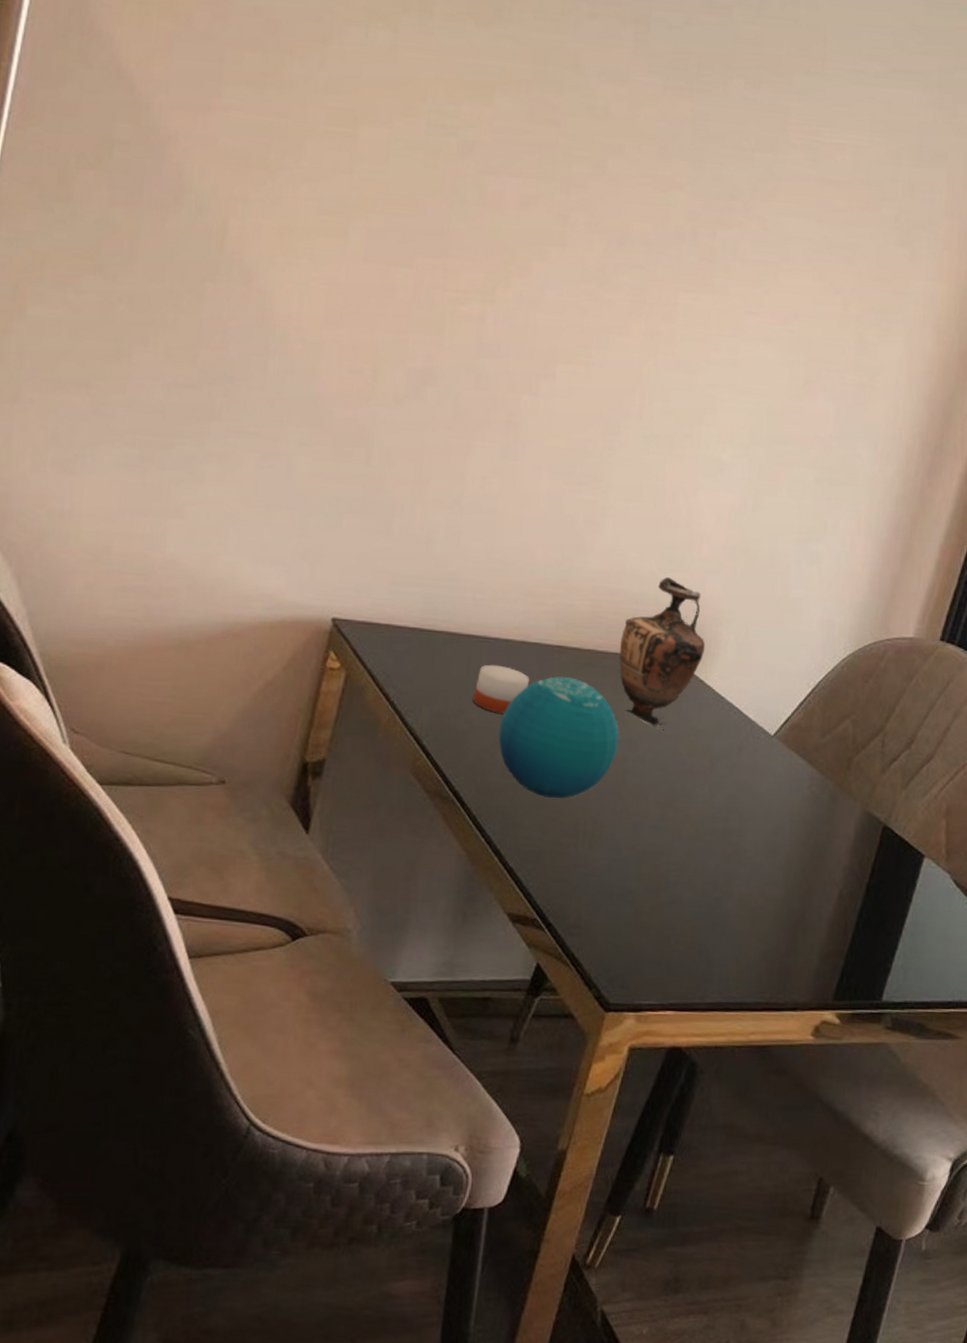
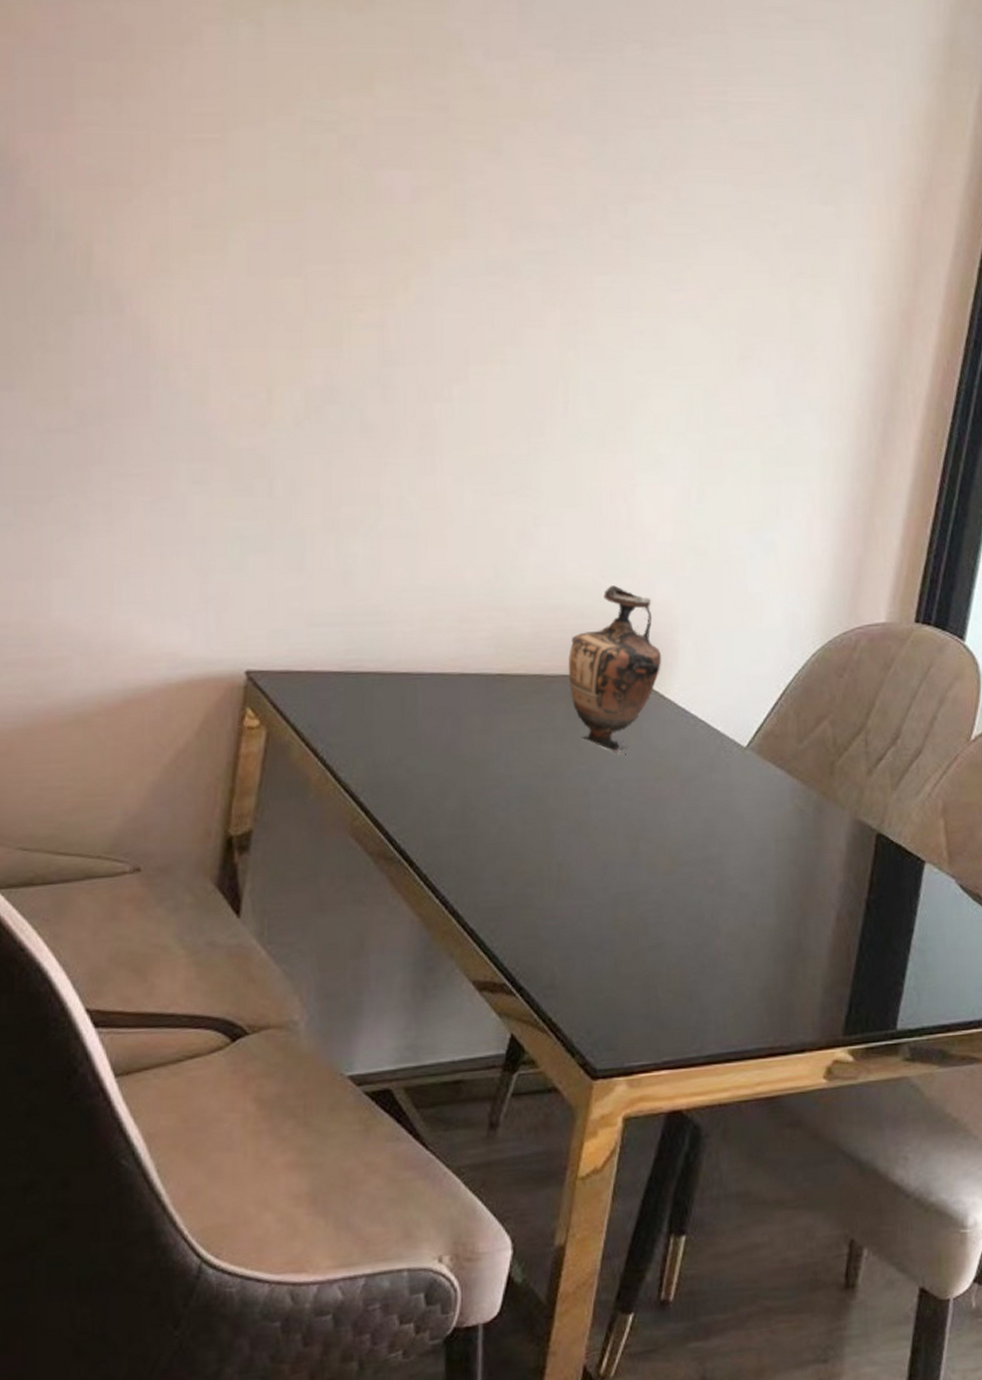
candle: present [473,656,530,714] -> none [411,692,473,757]
decorative orb: present [498,676,619,798] -> none [443,708,578,845]

